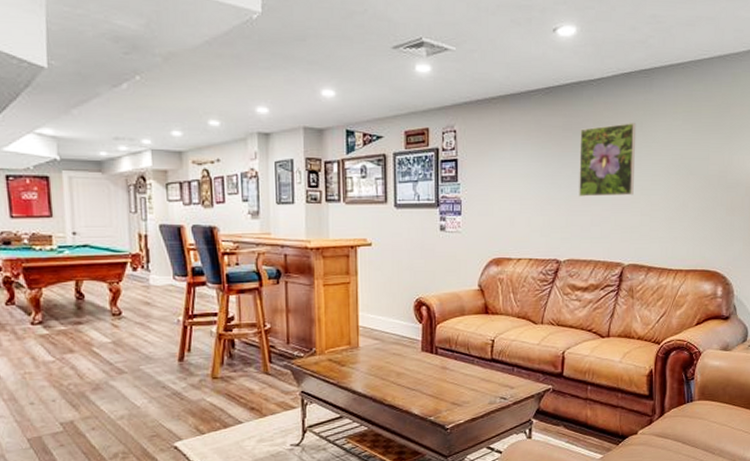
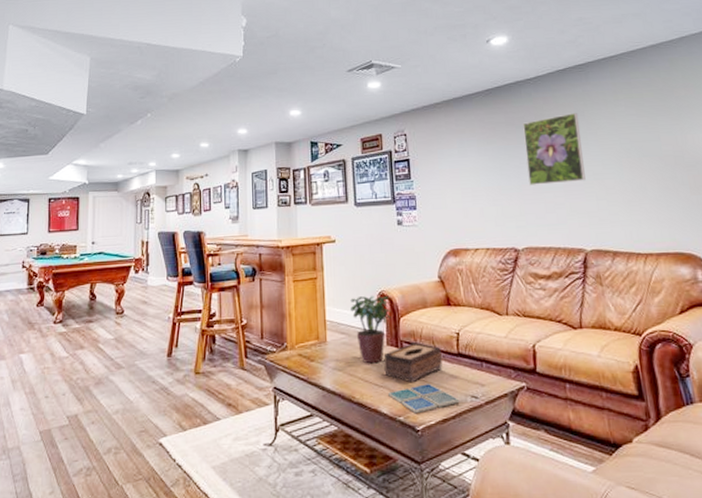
potted plant: none [385,302,428,369] -> present [350,296,391,364]
tissue box: none [417,349,475,386] -> present [383,343,442,383]
drink coaster: none [419,387,489,414] -> present [387,384,460,414]

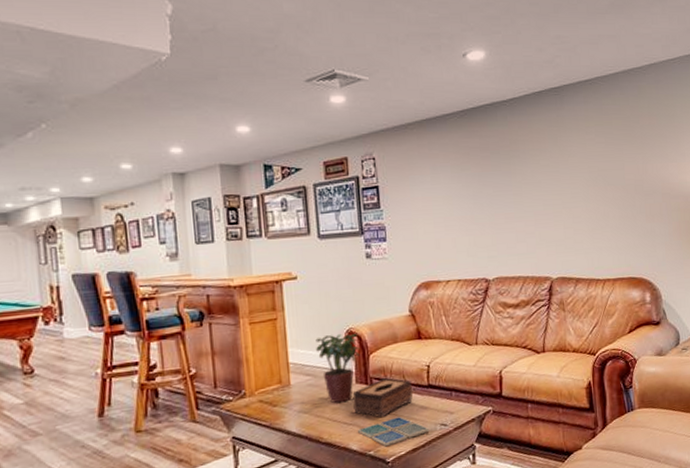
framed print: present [523,113,586,185] -> none [497,139,555,214]

